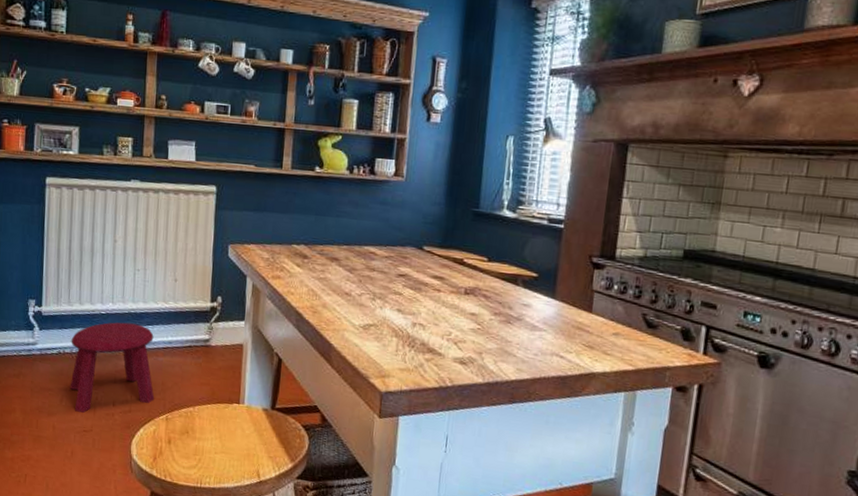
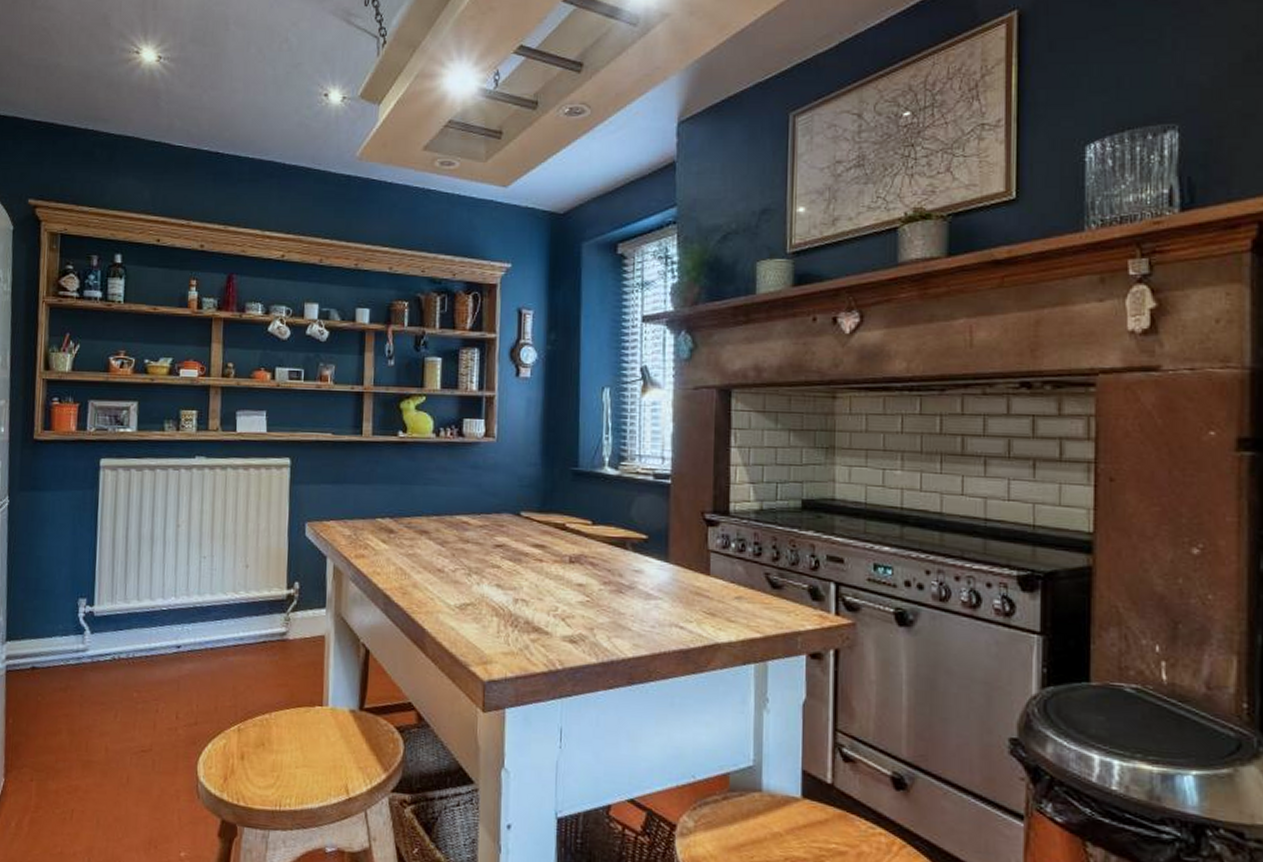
stool: present [69,322,155,413] -> none [125,618,224,729]

